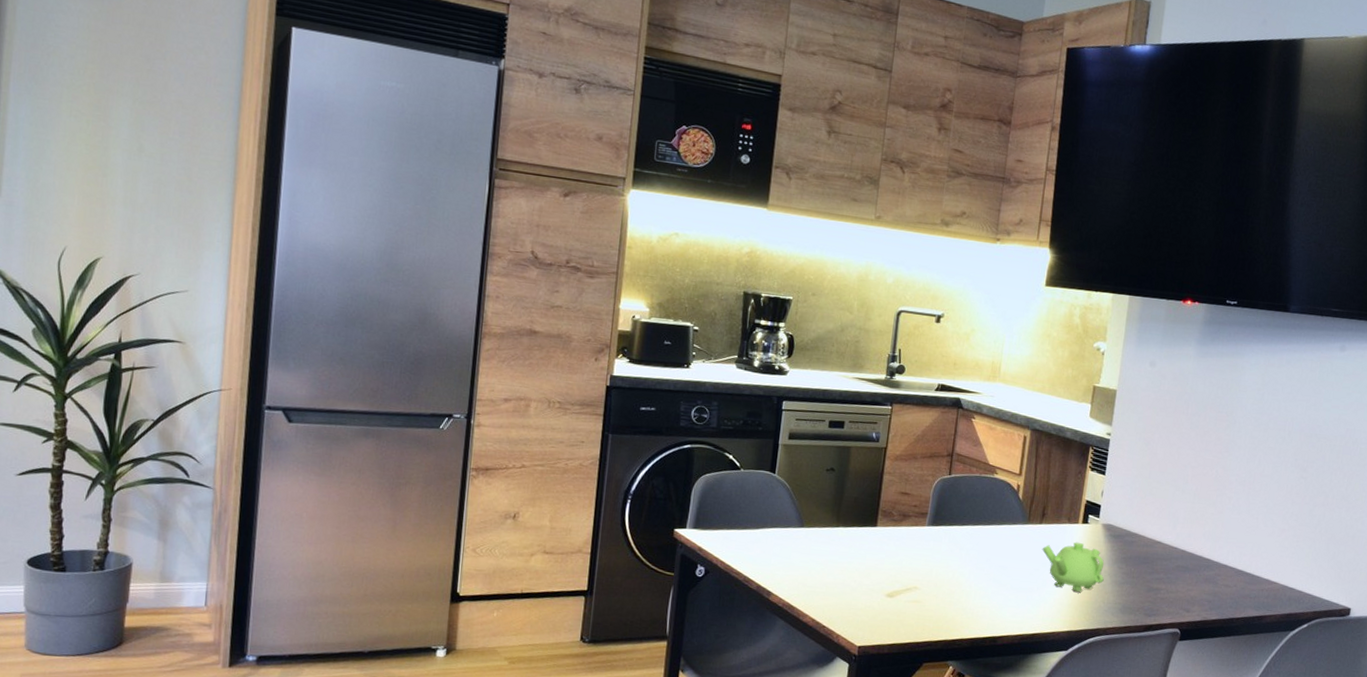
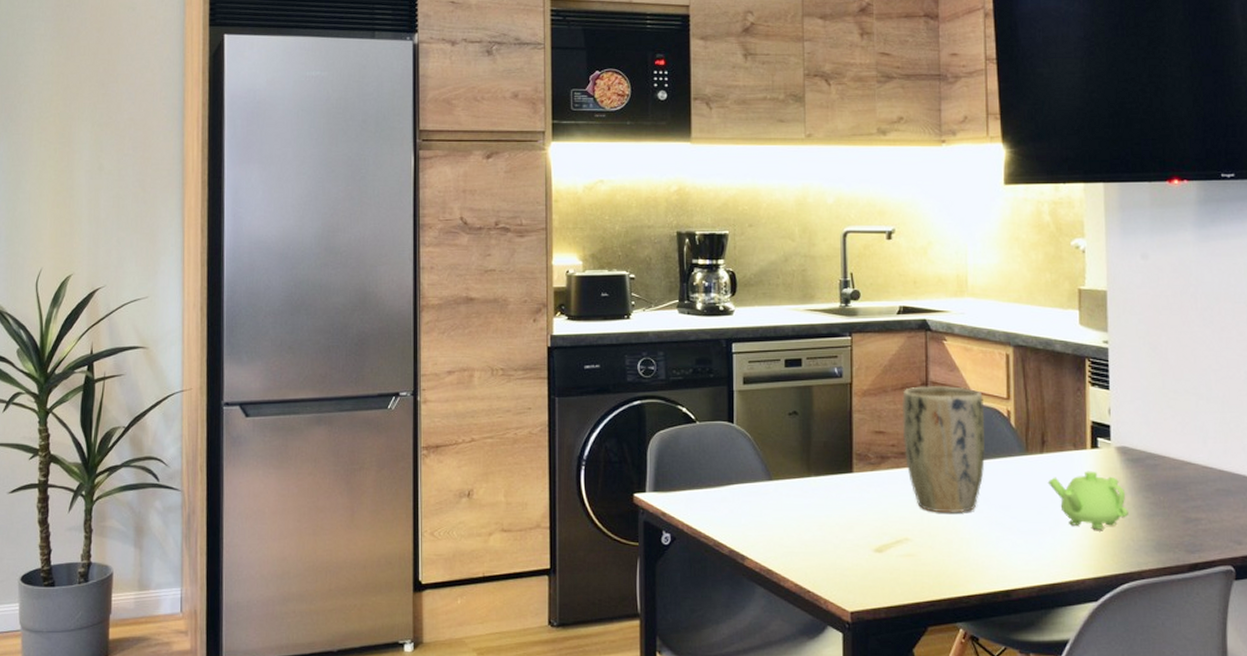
plant pot: none [924,456,999,569] -> present [901,386,986,513]

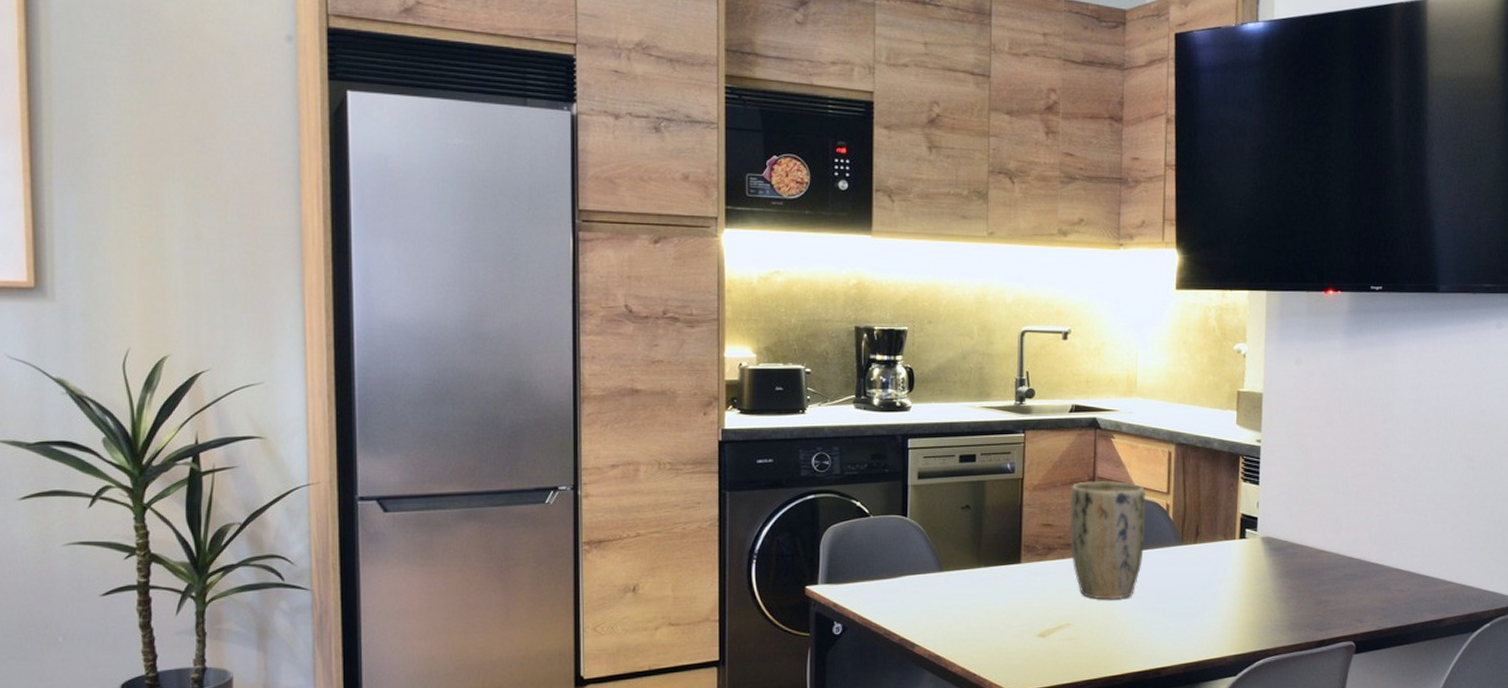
teapot: present [1047,471,1128,530] -> none [1199,559,1268,612]

